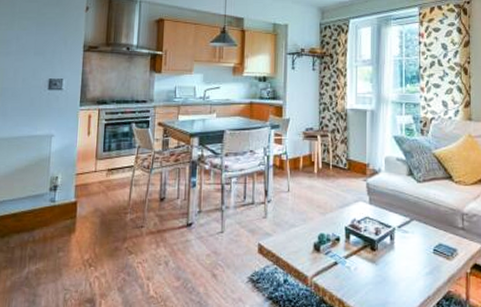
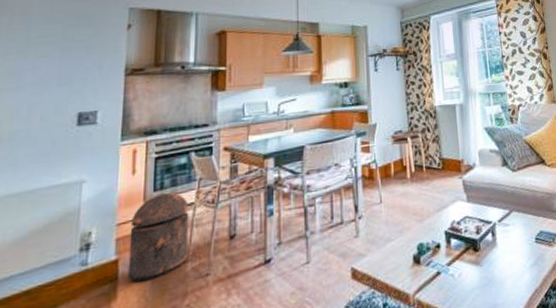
trash can: none [83,155,130,223] -> present [127,193,189,283]

